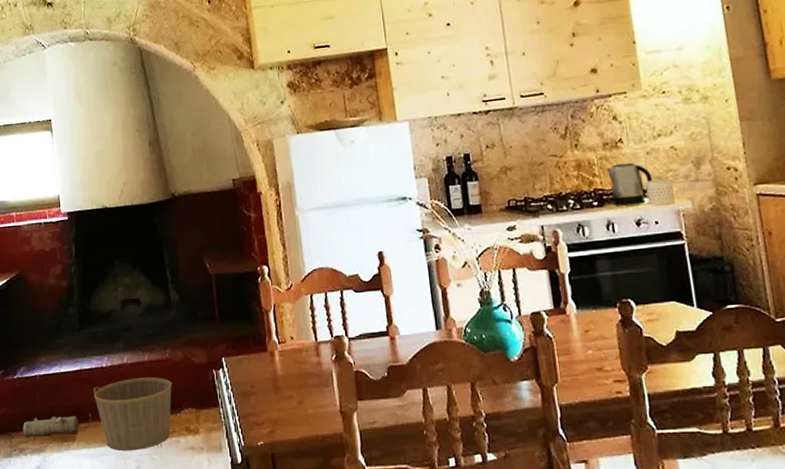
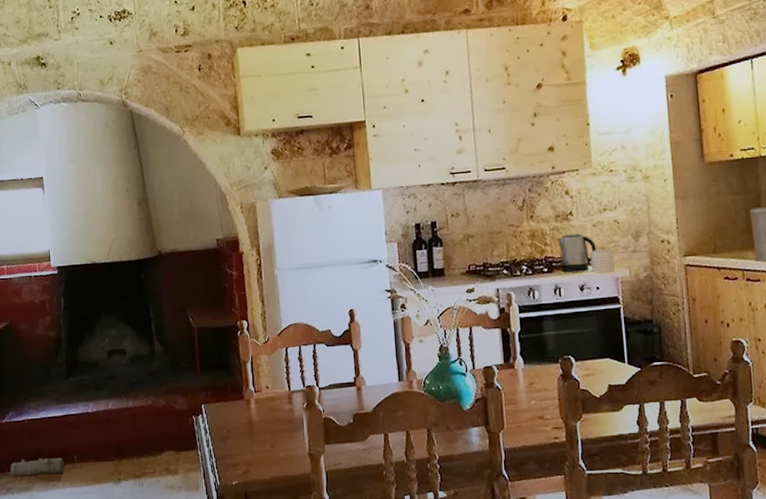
basket: present [93,377,173,450] -> none [78,422,155,489]

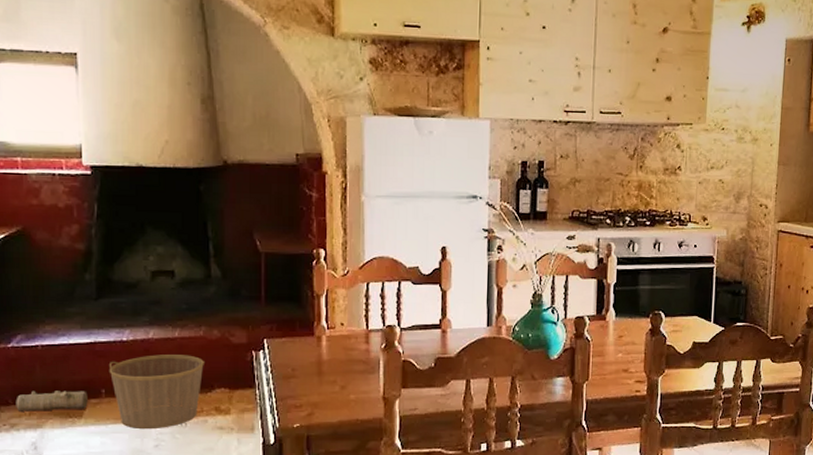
basket: none [78,422,155,489] -> present [108,355,206,428]
kettle: present [558,233,596,273] -> none [662,188,699,228]
mug: present [590,249,615,273] -> none [691,207,714,232]

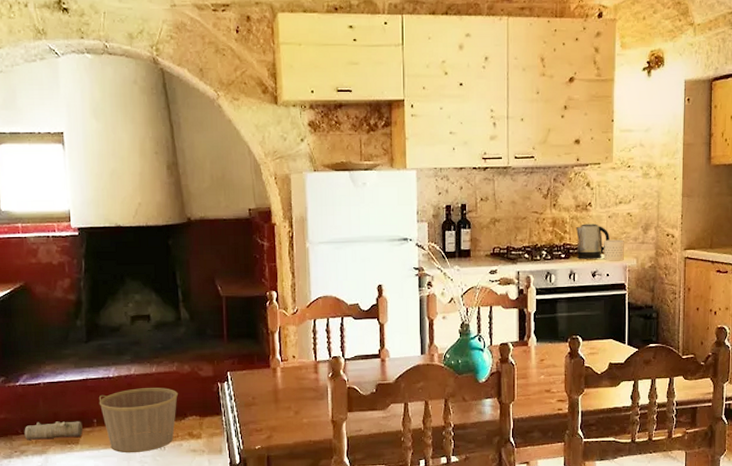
kettle: none [662,188,699,228] -> present [576,222,610,259]
mug: none [691,207,714,232] -> present [603,239,624,261]

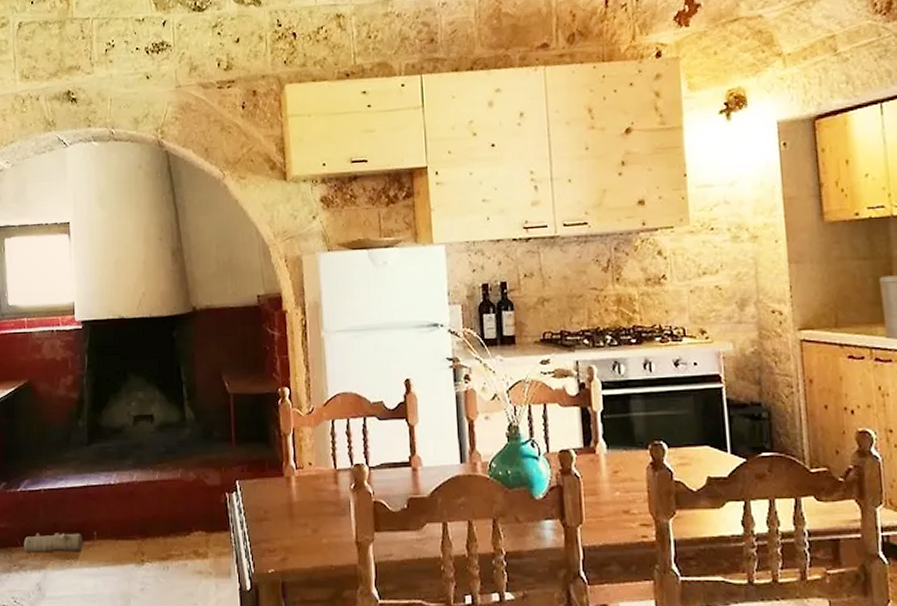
basket: present [98,388,179,452] -> none [99,497,184,572]
kettle: present [576,222,610,259] -> none [649,299,694,345]
mug: present [603,239,624,261] -> none [686,319,716,347]

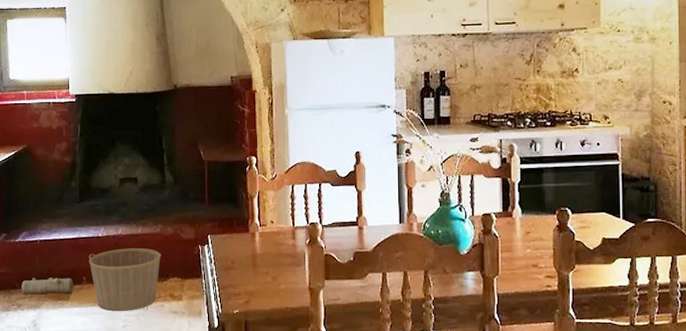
basket: none [99,497,184,572] -> present [88,248,162,311]

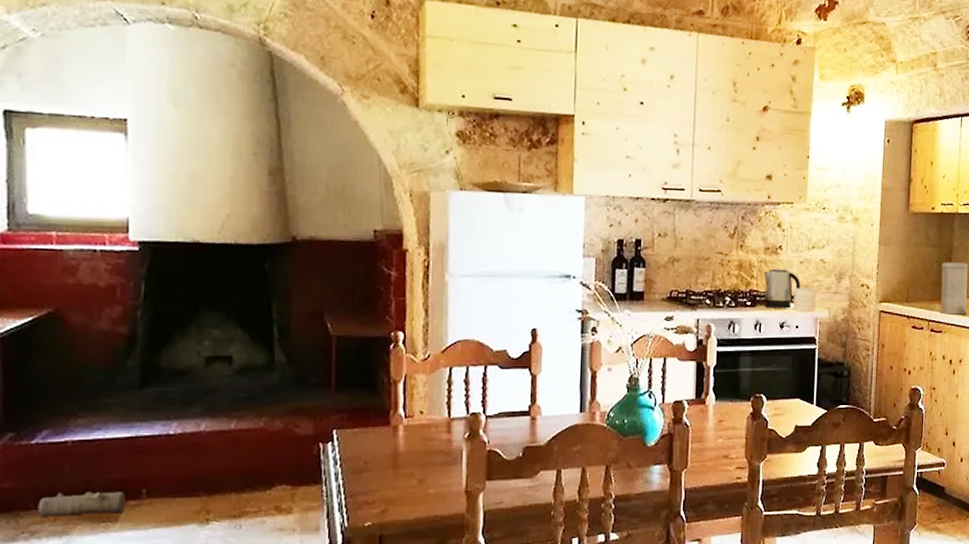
basket: present [88,248,162,311] -> none [151,449,265,532]
kettle: none [563,89,599,127] -> present [763,267,801,309]
mug: none [593,107,616,130] -> present [793,287,816,312]

